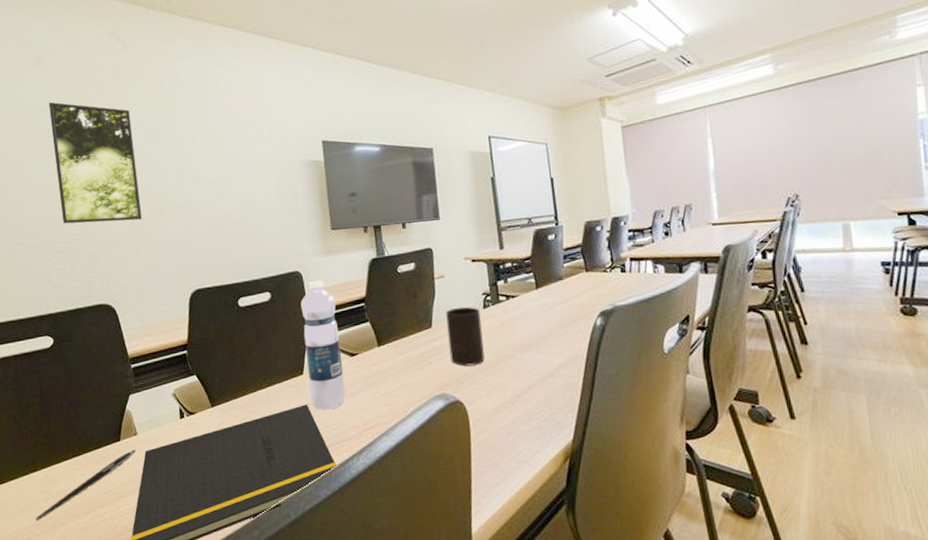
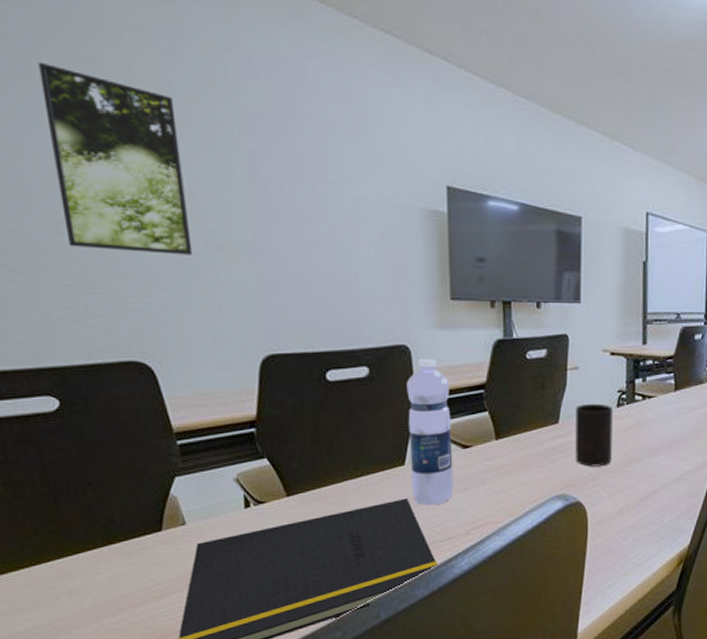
pen: present [36,450,136,520] -> none [42,542,184,621]

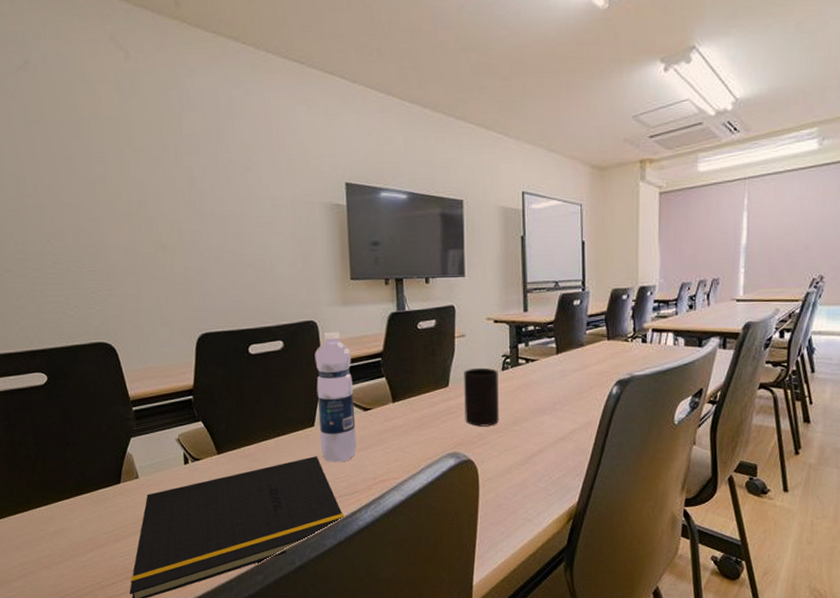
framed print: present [38,62,193,255] -> none [38,113,146,255]

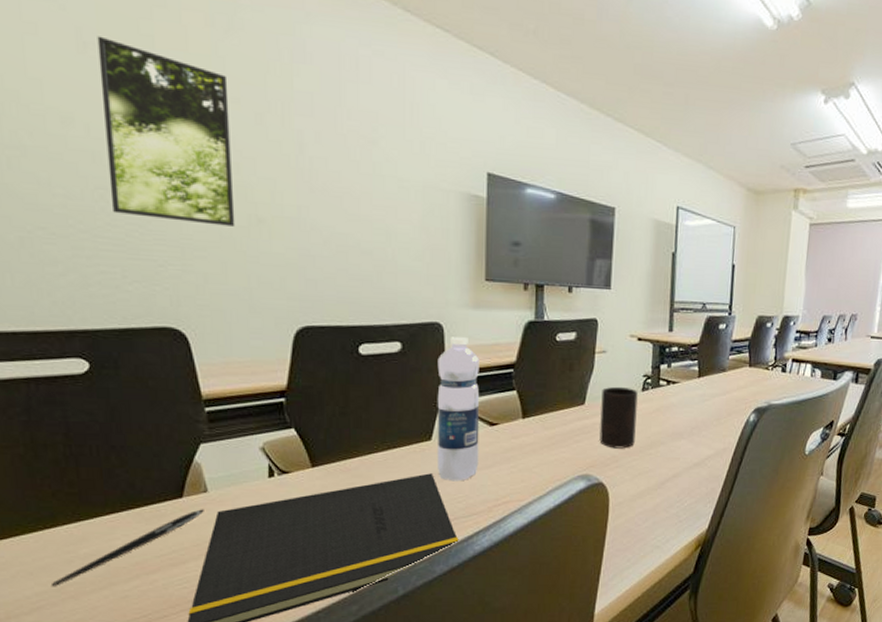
pen: none [31,493,137,558] -> present [52,509,204,586]
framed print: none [38,113,146,255] -> present [97,36,235,227]

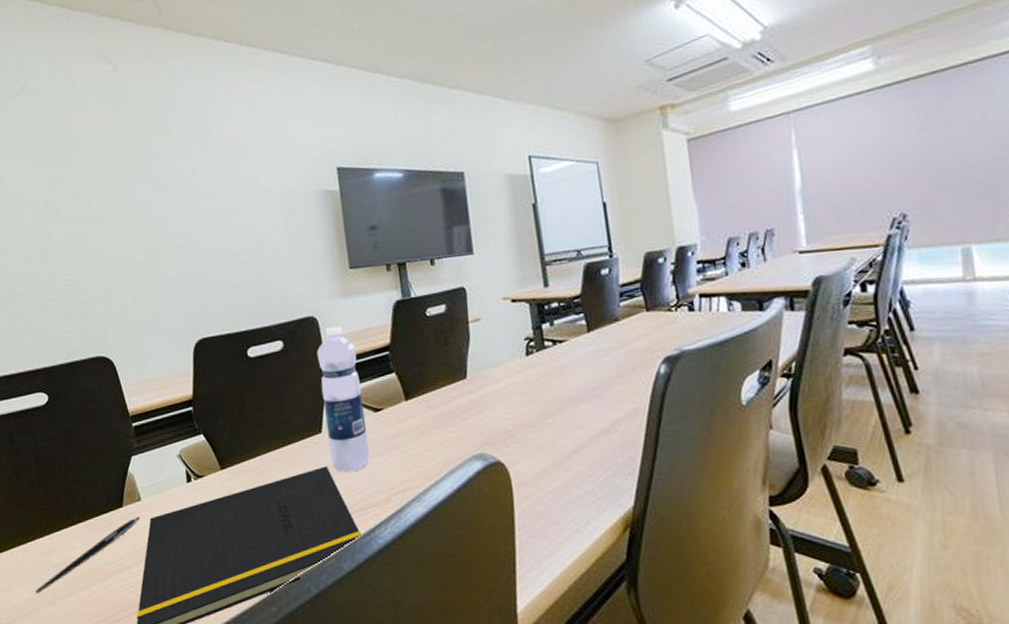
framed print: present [97,36,235,227] -> none [34,133,140,269]
cup: present [599,386,638,449] -> none [482,354,529,422]

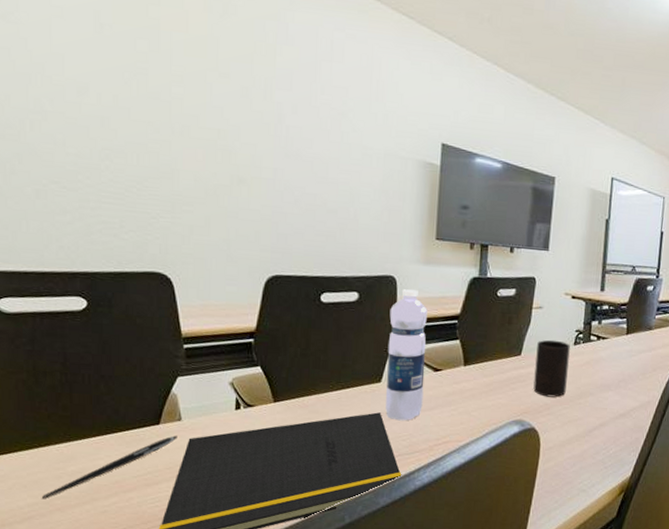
cup: none [482,354,529,422] -> present [533,339,570,398]

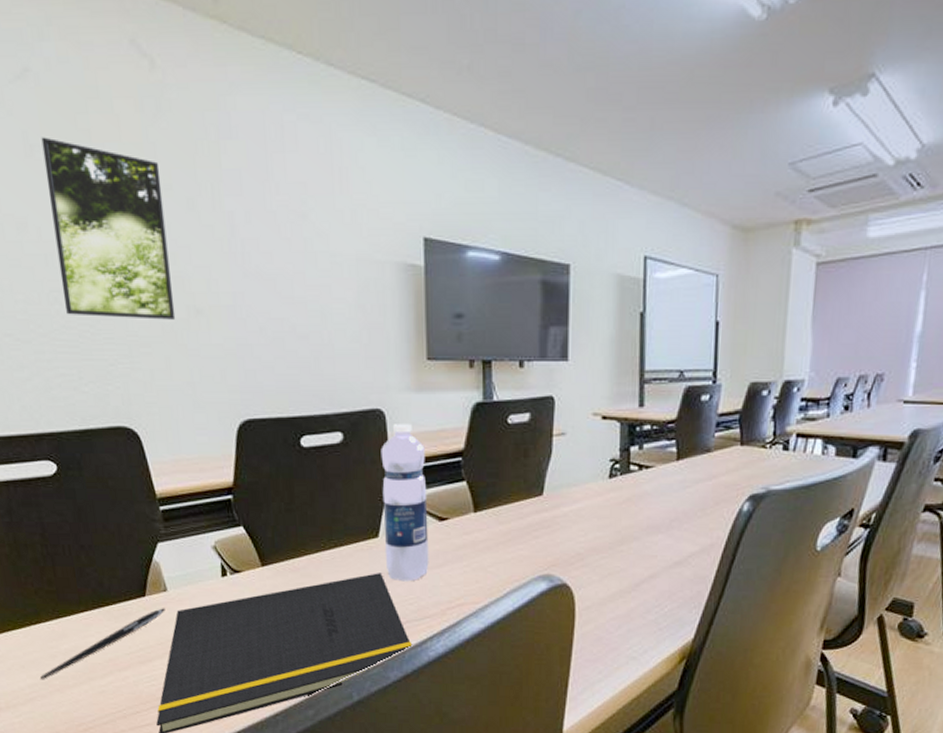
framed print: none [112,18,220,185] -> present [41,137,176,320]
cup: present [533,339,570,398] -> none [561,473,604,545]

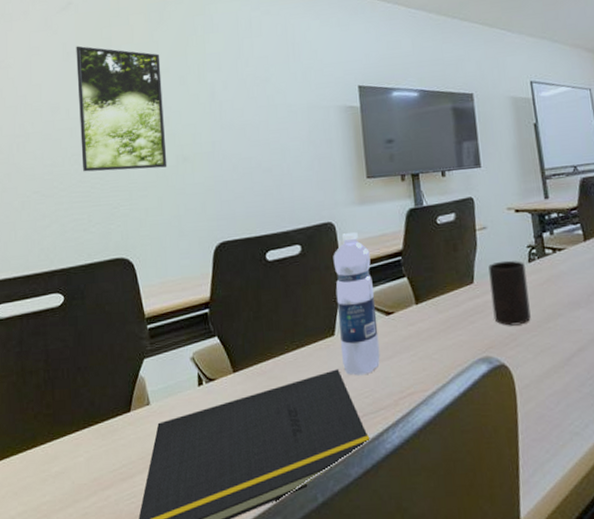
pen: present [40,608,165,679] -> none [31,422,147,505]
cup: none [561,473,604,545] -> present [488,260,531,326]

